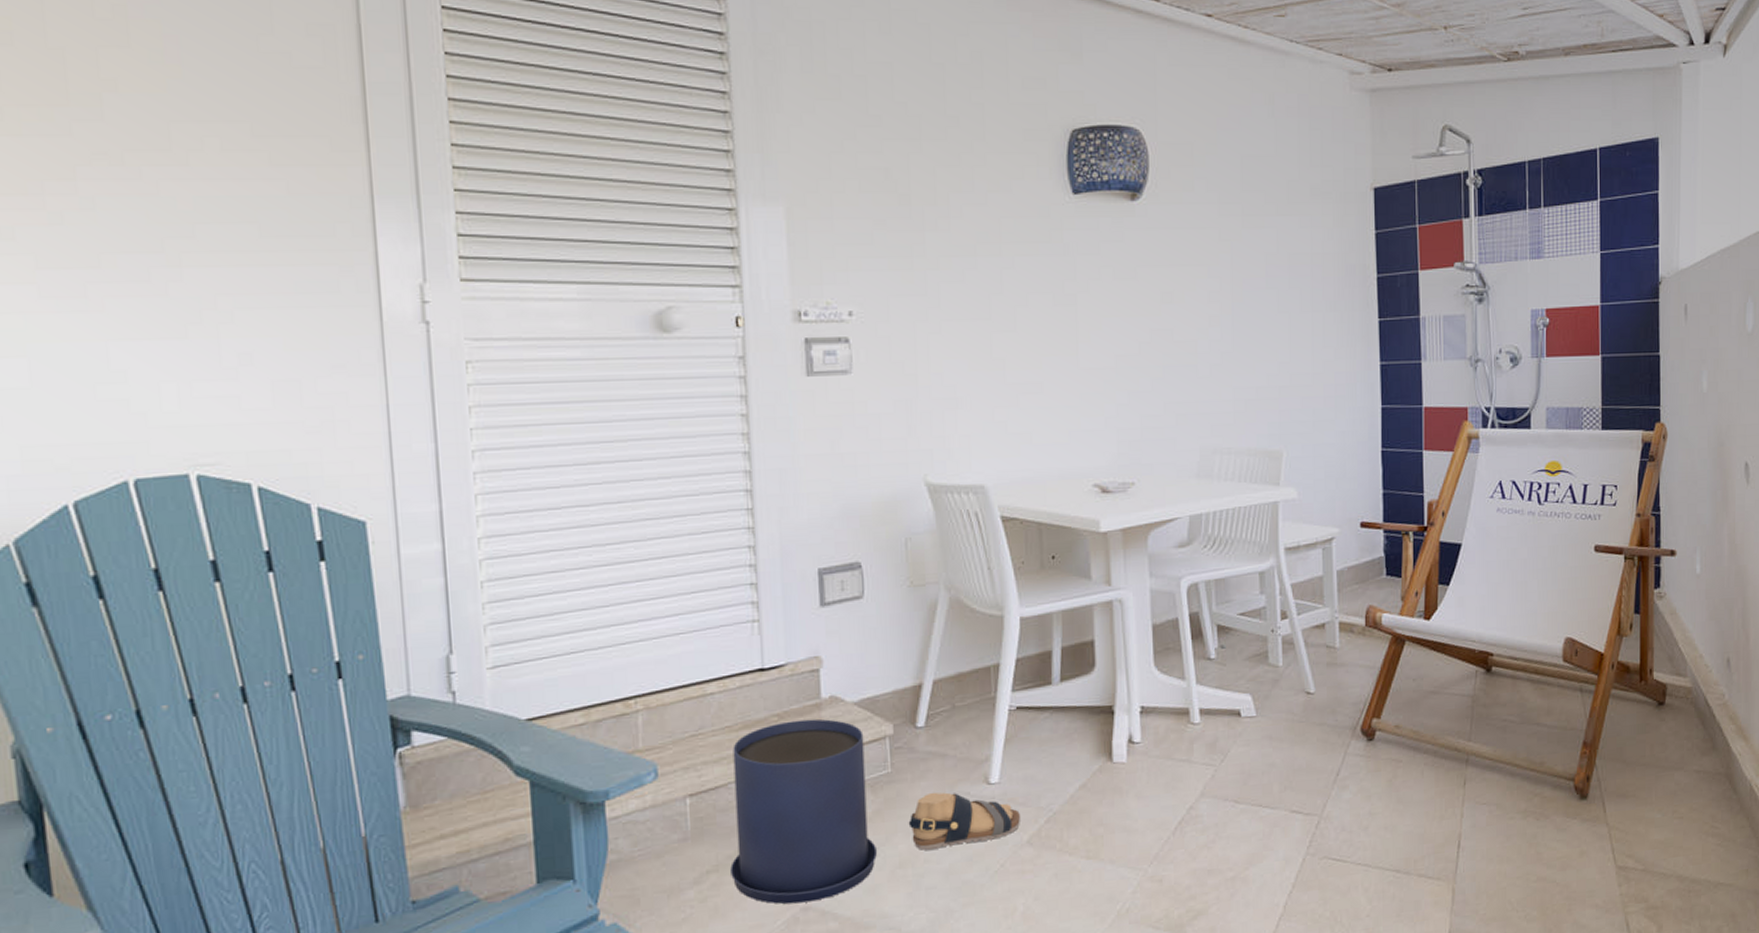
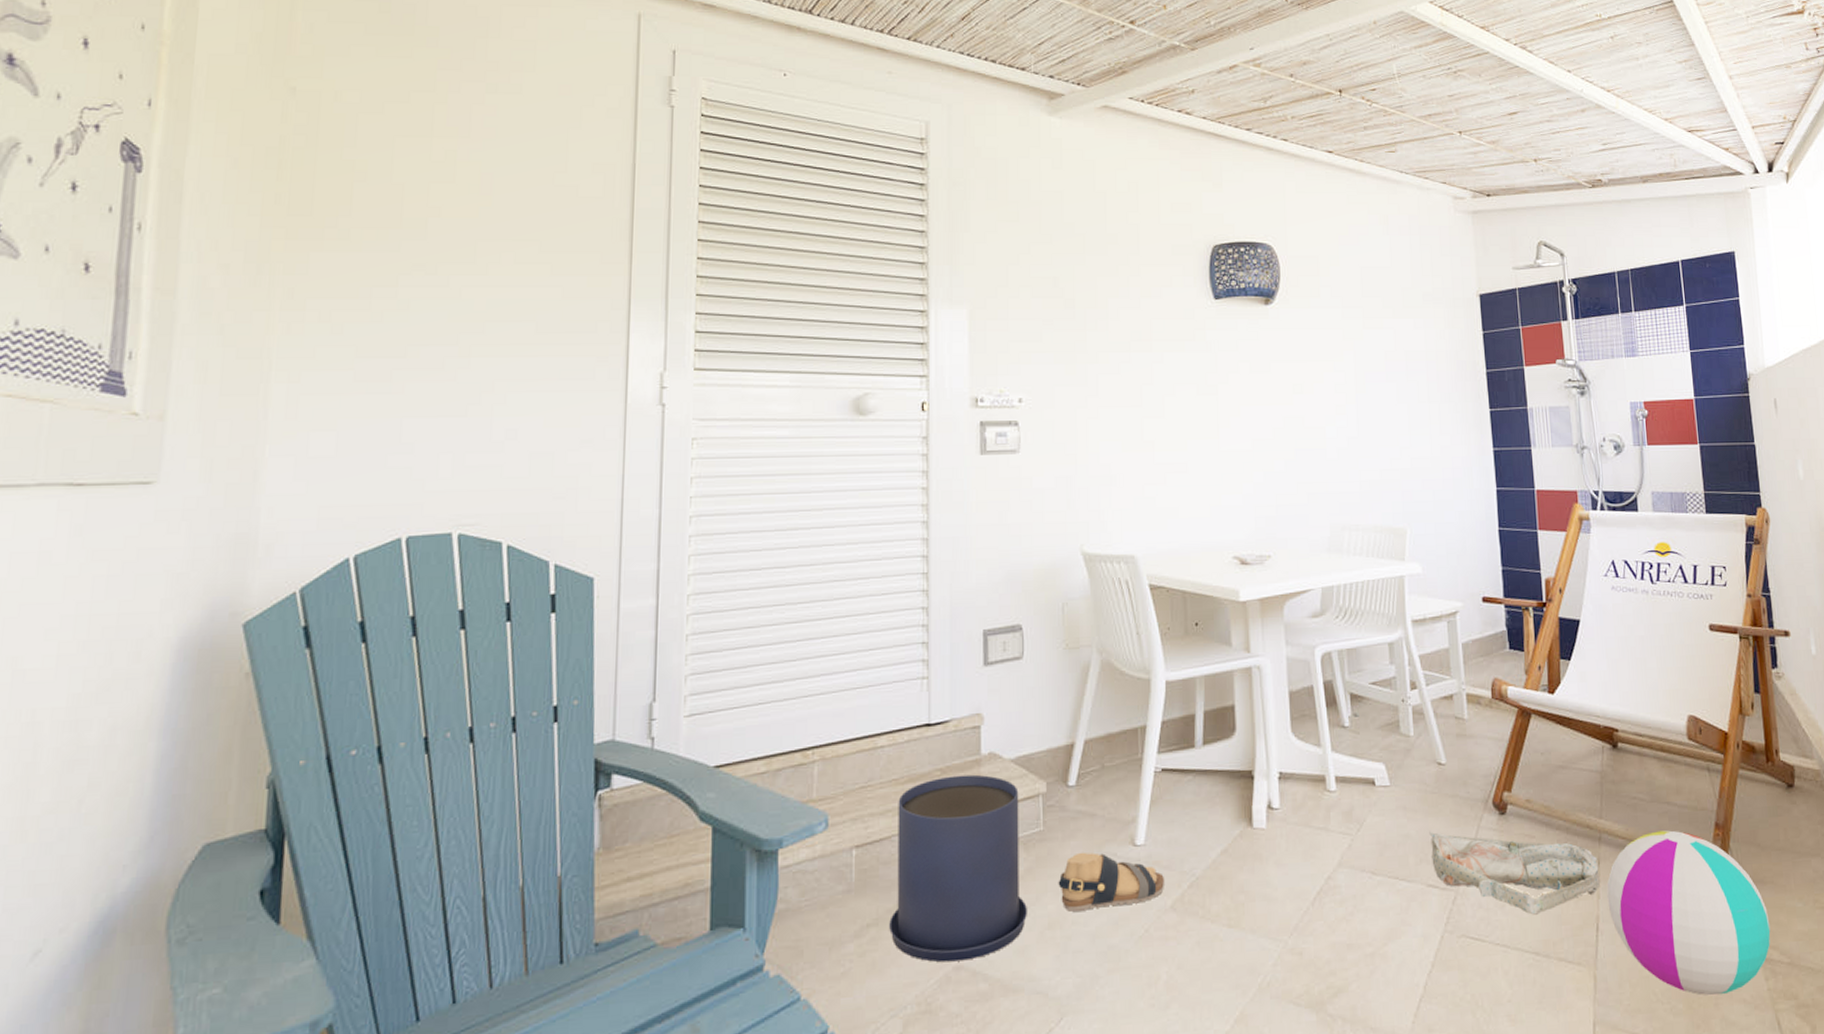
bag: none [1295,759,1464,836] -> present [1429,831,1600,915]
beach ball: none [1471,750,1628,903] -> present [1607,830,1771,996]

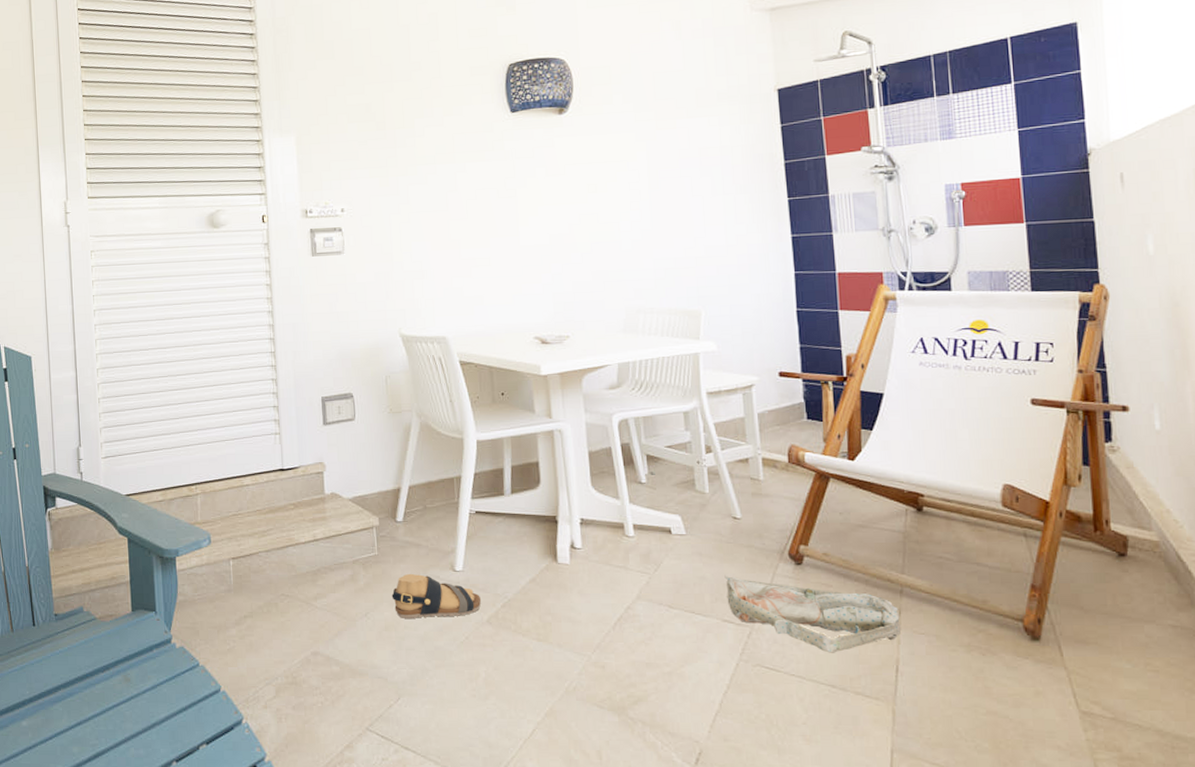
planter: present [889,774,1027,963] -> none [261,509,368,648]
beach ball: present [1607,830,1771,996] -> none [908,588,1092,740]

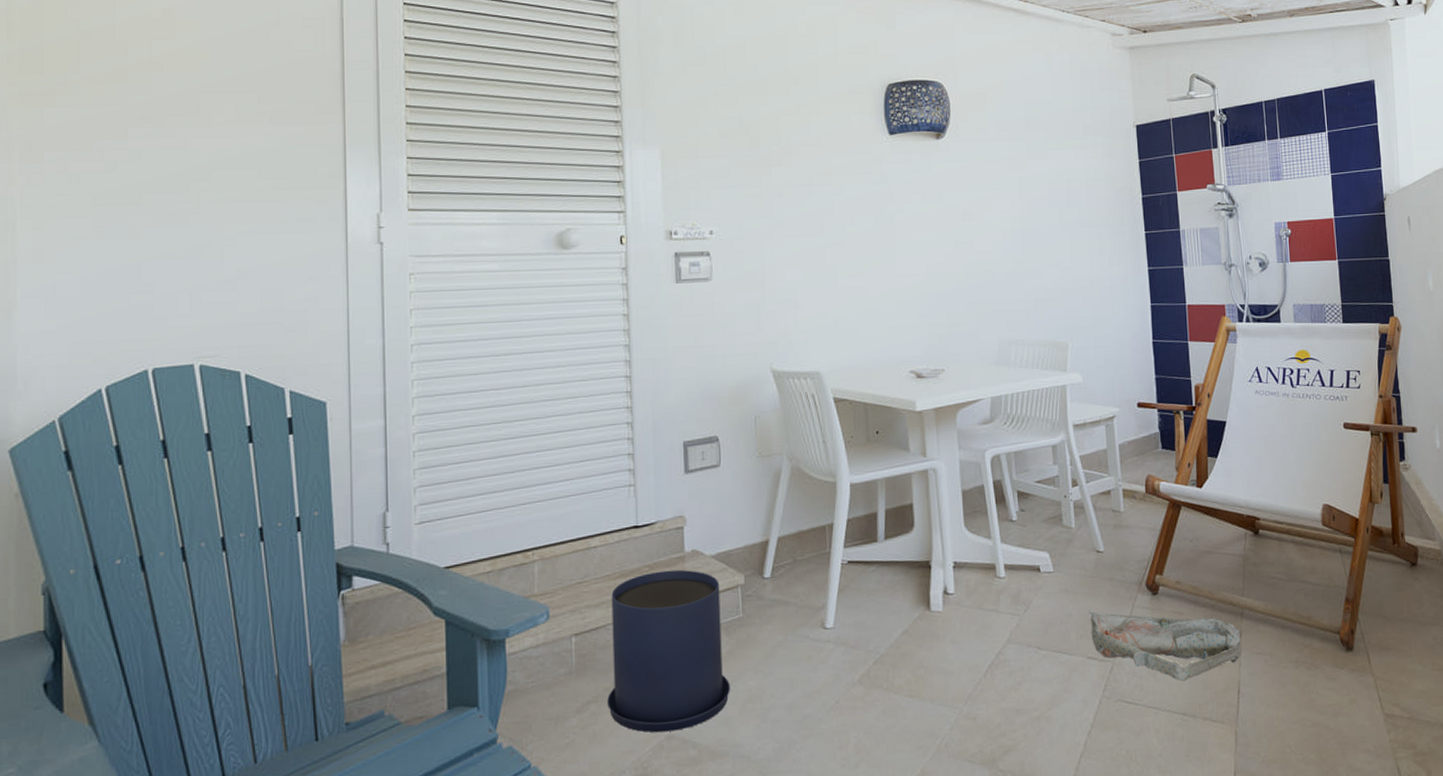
planter: none [261,509,368,648] -> present [607,569,730,733]
sandal: present [391,573,482,618] -> none [757,635,853,687]

